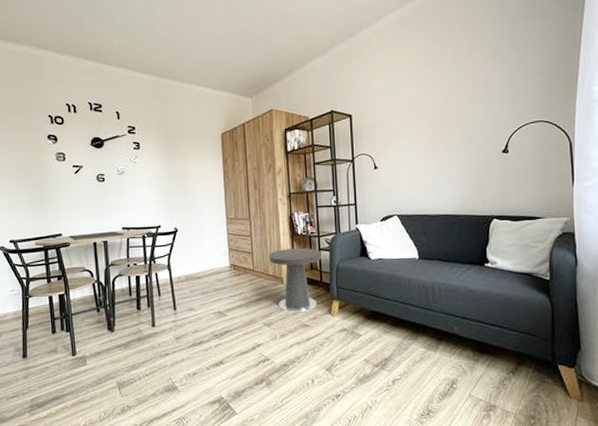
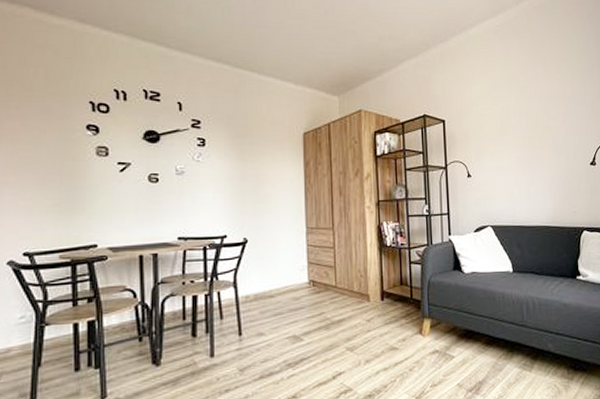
side table: present [269,248,322,312] -> none [354,261,412,334]

